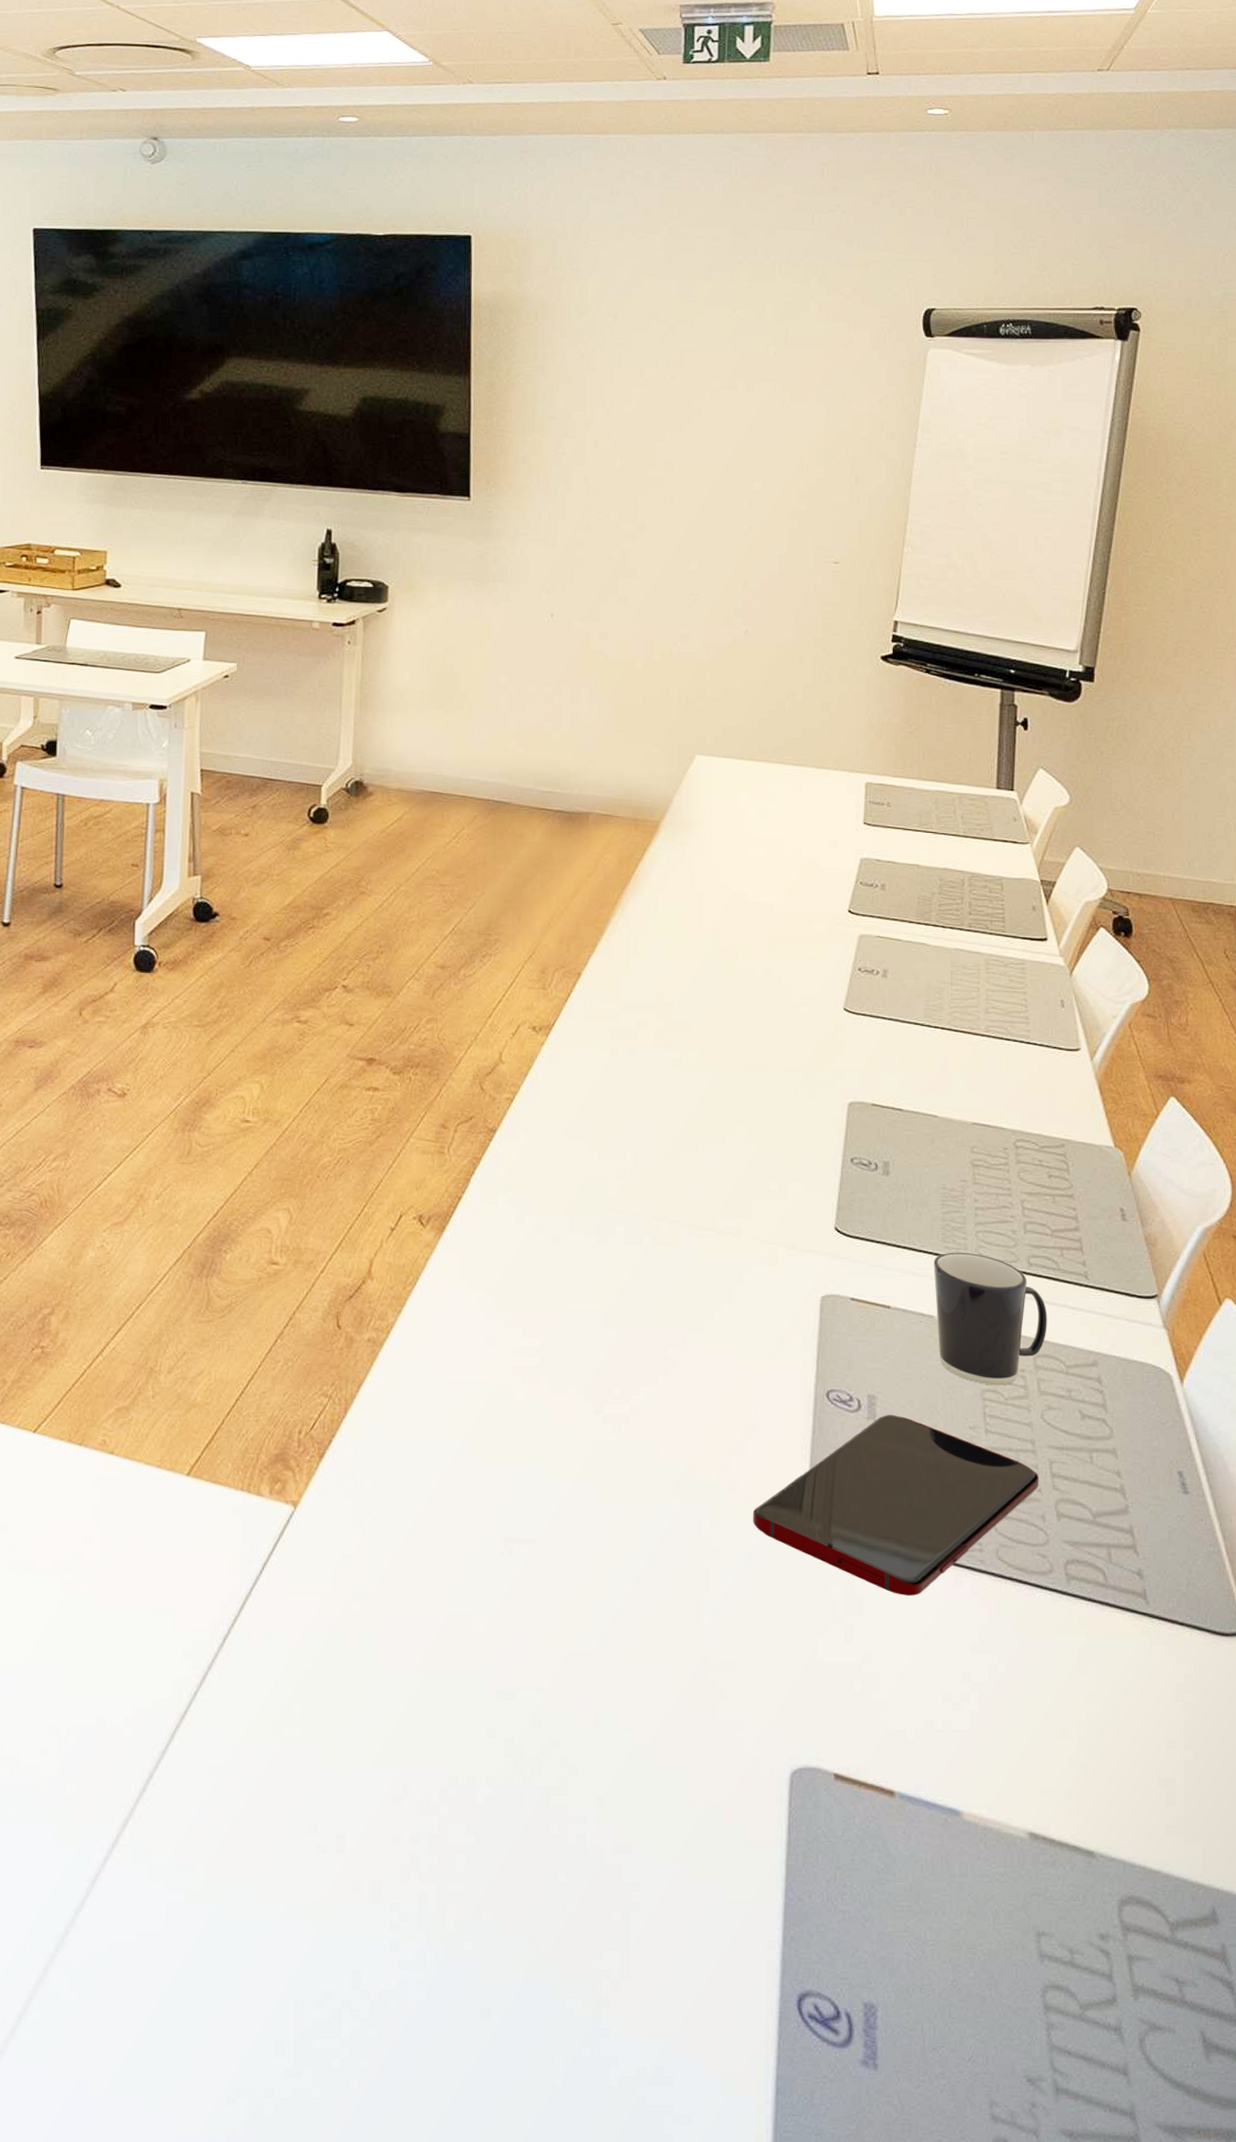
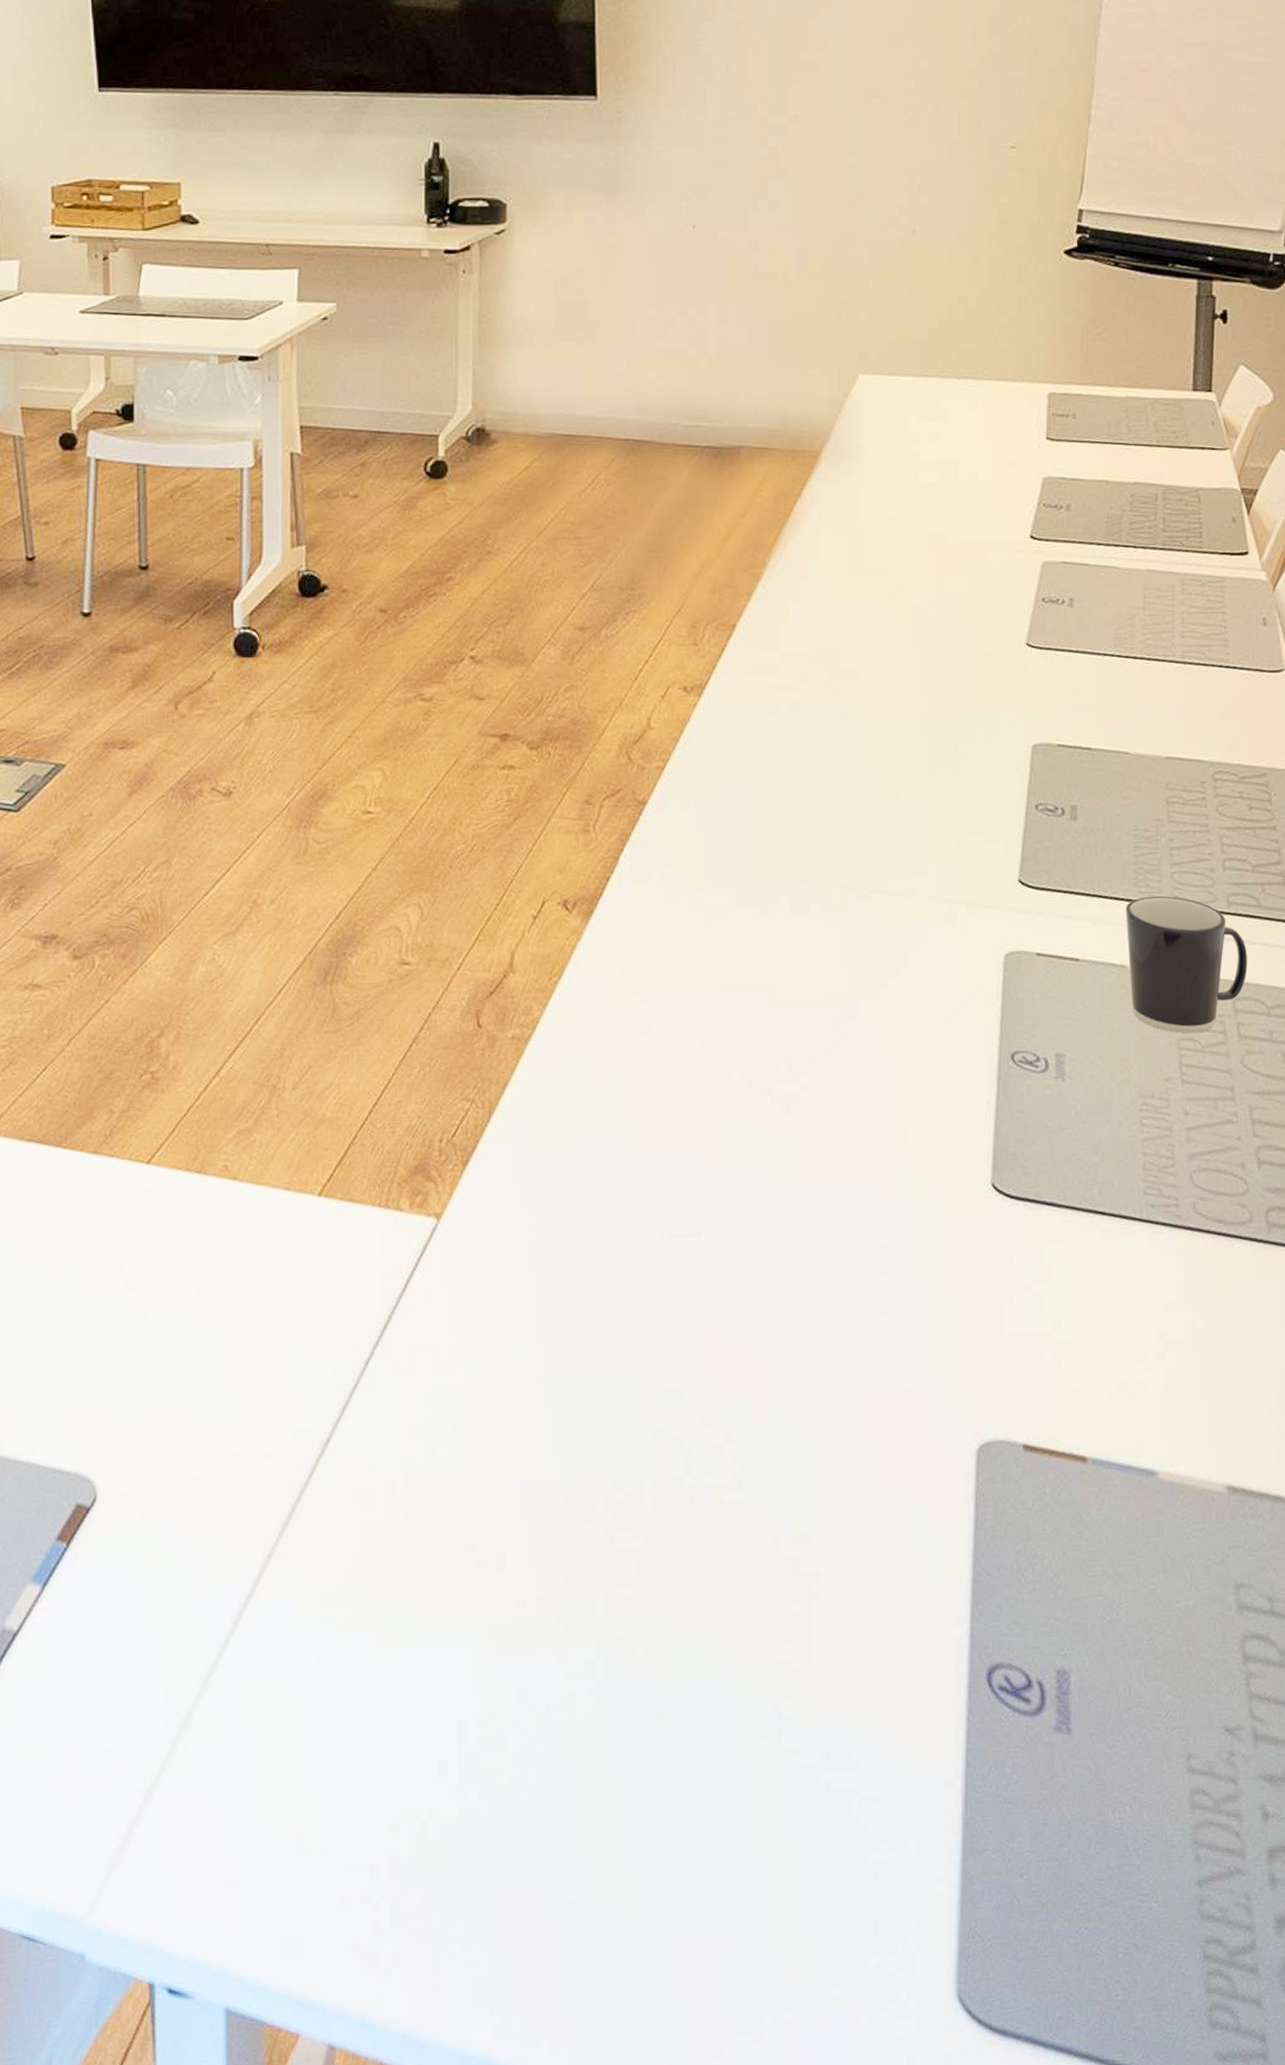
smartphone: present [752,1415,1039,1596] -> none [933,1072,1239,1258]

